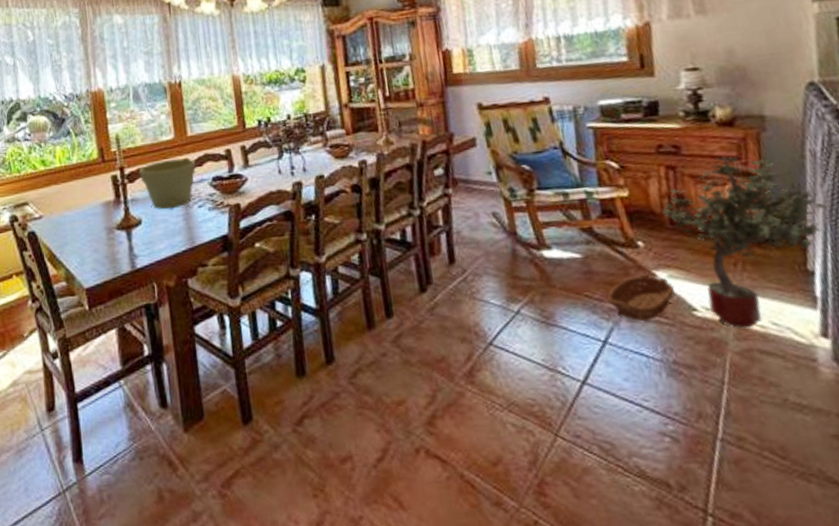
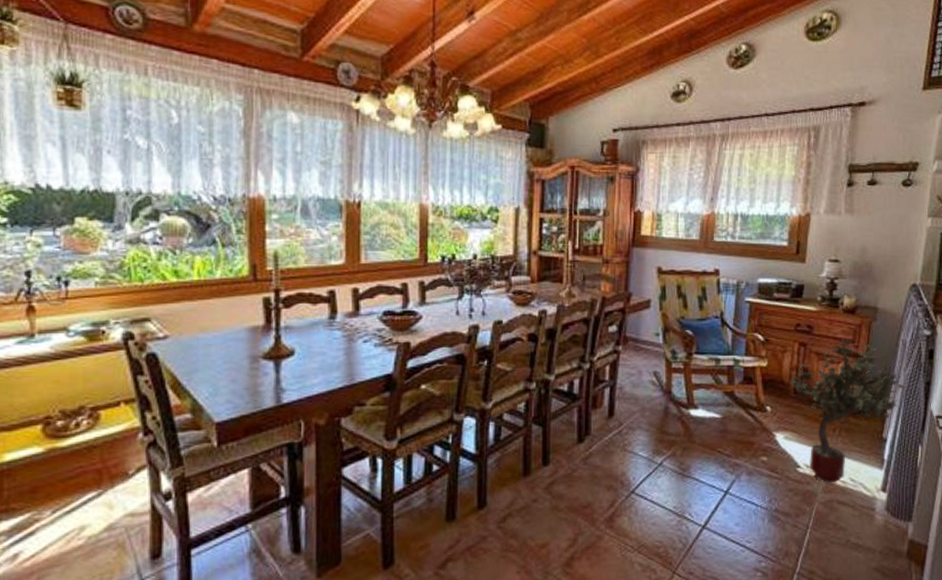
flower pot: present [138,158,196,209] -> none [297,286,366,340]
basket: present [607,273,675,321] -> none [735,434,787,475]

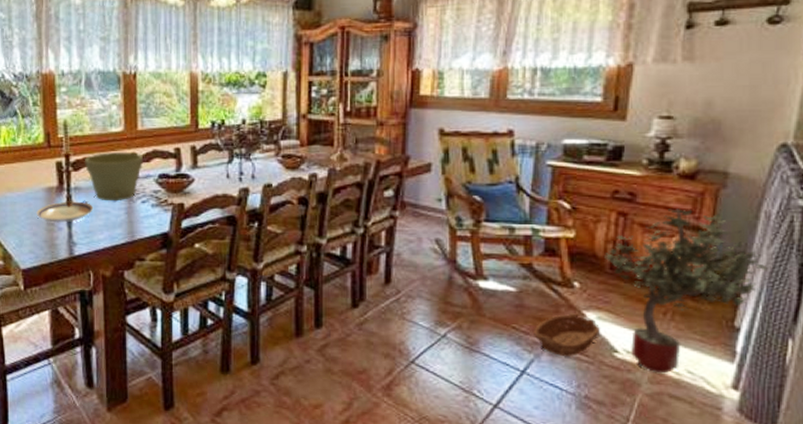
plate: none [236,342,307,367] -> present [36,201,94,223]
flower pot: none [297,286,366,340] -> present [84,151,143,200]
basket: none [735,434,787,475] -> present [534,313,601,356]

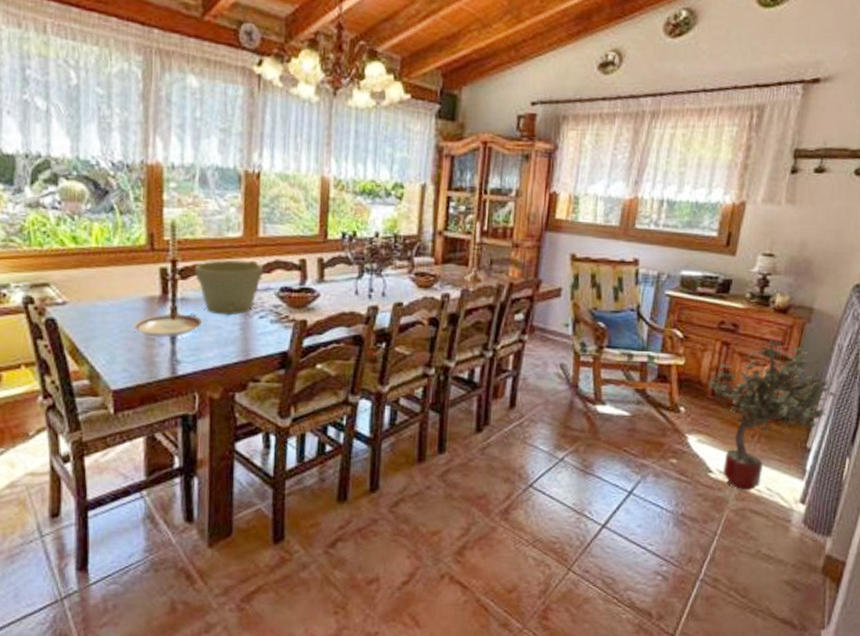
basket: present [534,313,601,356] -> none [642,436,700,477]

